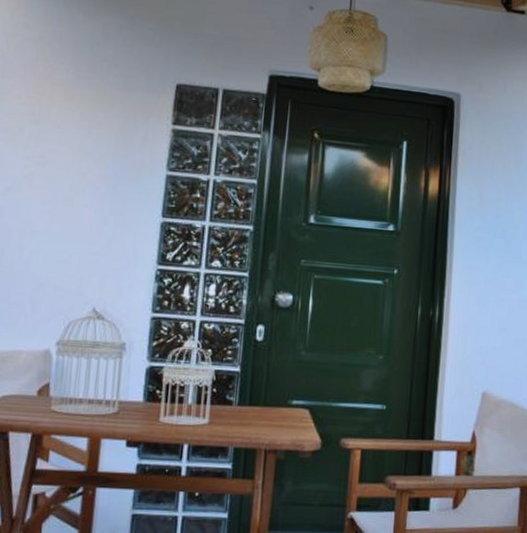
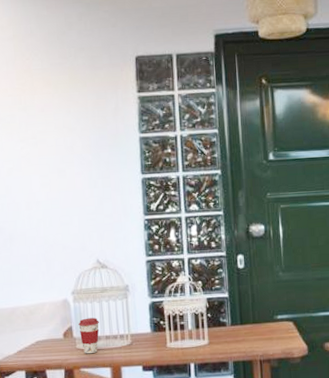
coffee cup: none [57,375,84,419] -> present [78,317,100,354]

